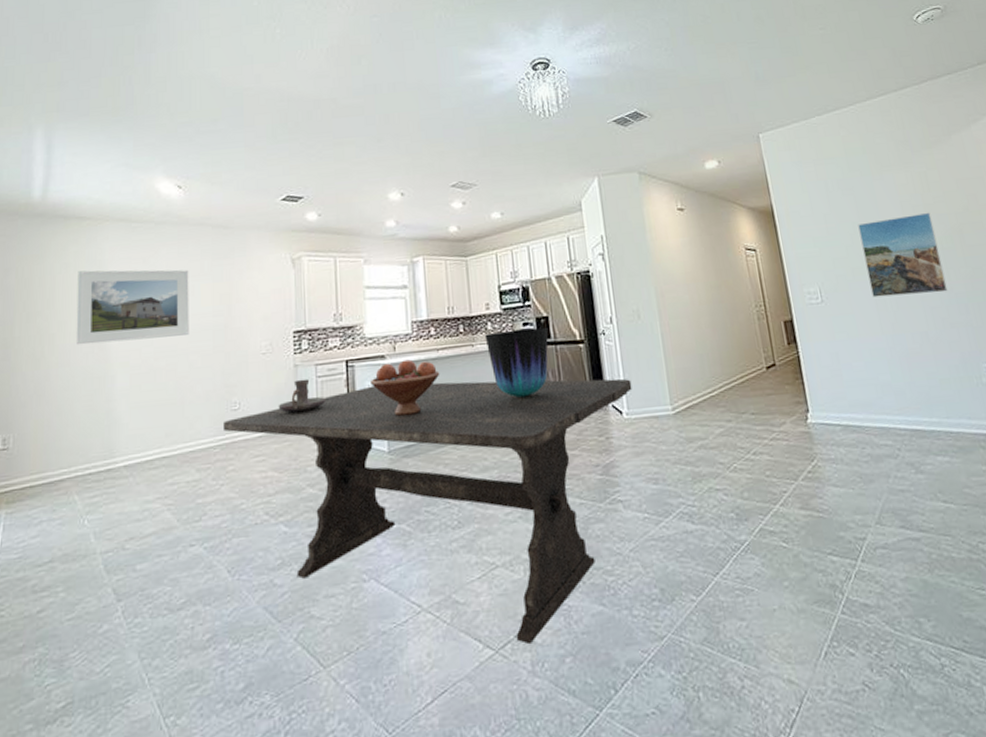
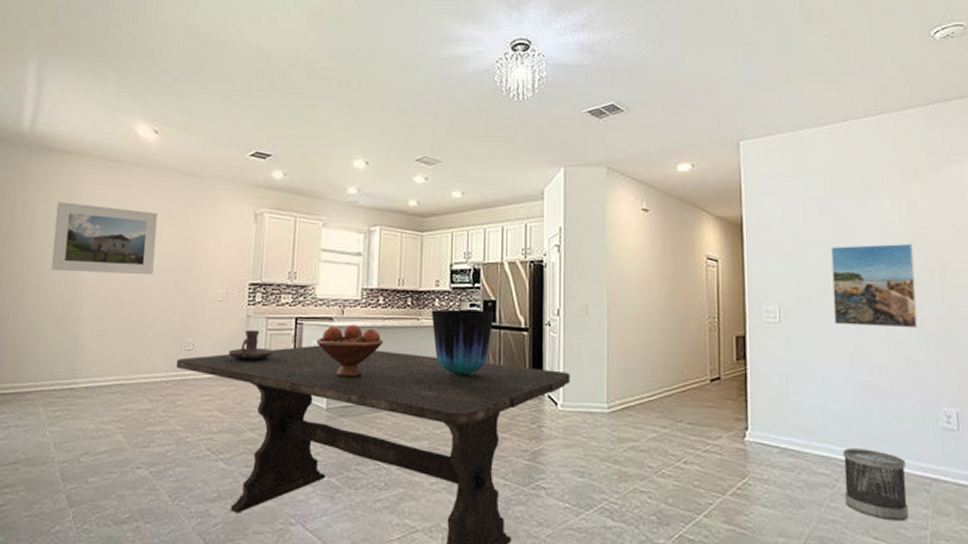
wastebasket: none [900,414,971,482] -> present [843,448,908,522]

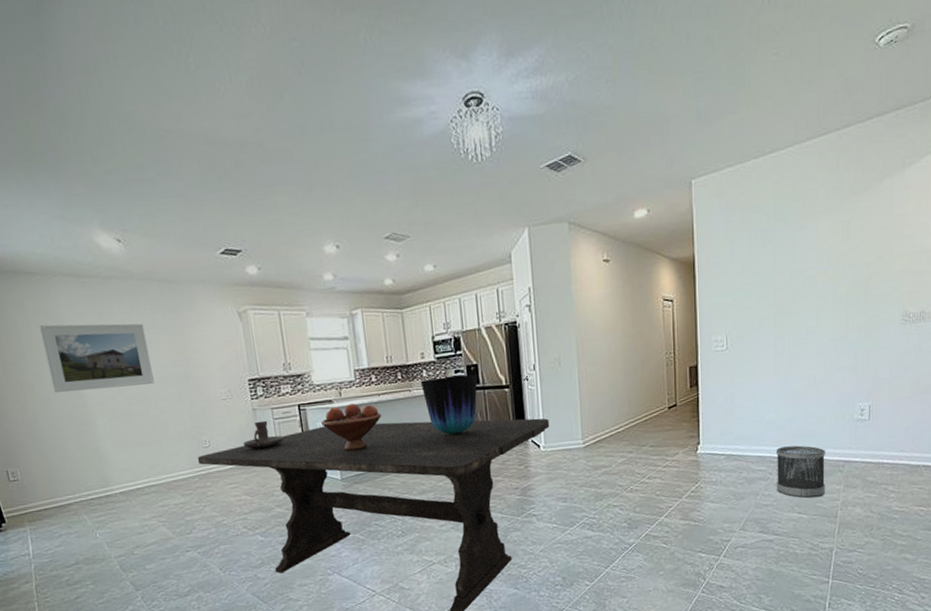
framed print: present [831,243,918,329] -> none [773,262,844,345]

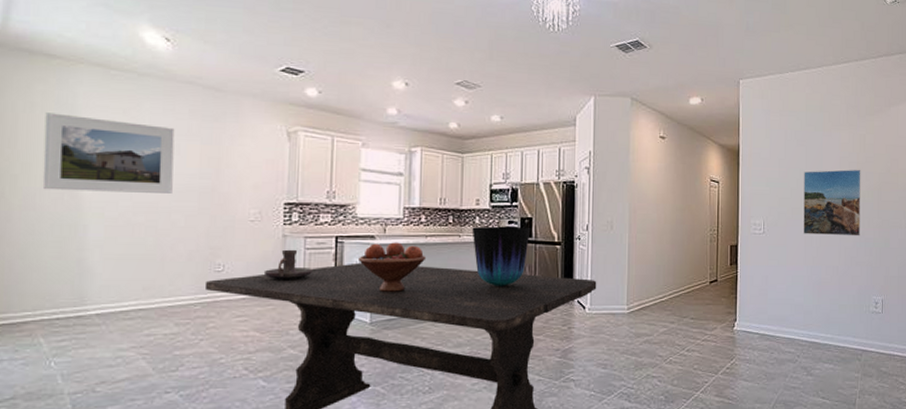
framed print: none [773,262,844,345] -> present [803,169,861,236]
wastebasket: present [777,445,825,499] -> none [804,331,846,384]

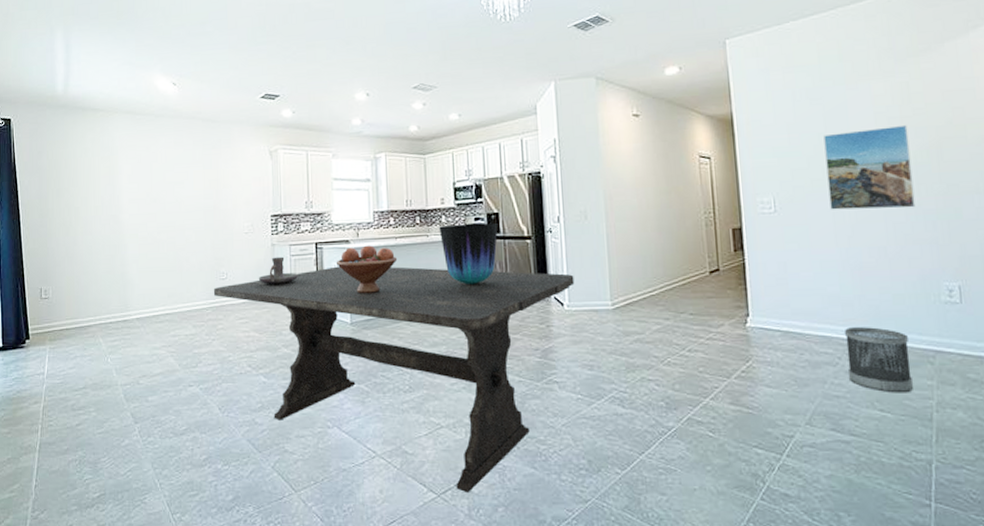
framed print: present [42,113,175,193] -> none [95,155,185,218]
wastebasket: none [804,331,846,384] -> present [845,327,913,393]

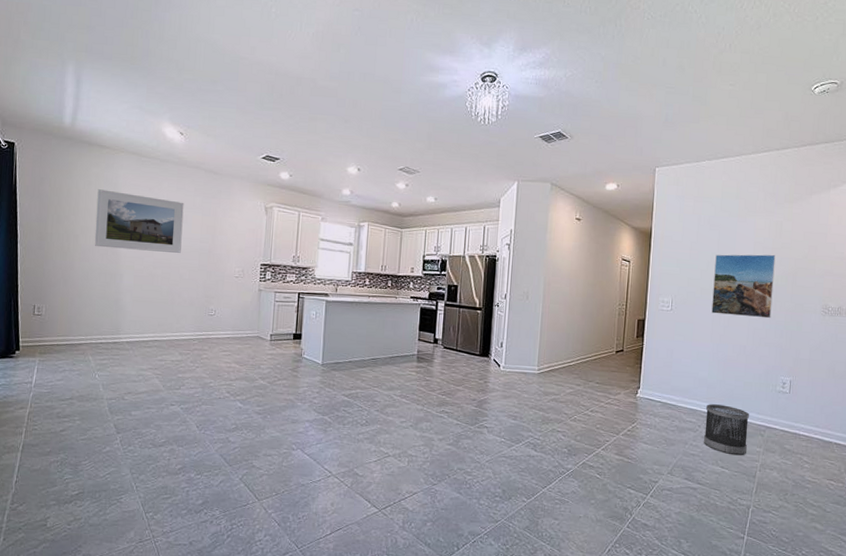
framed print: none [95,155,185,218] -> present [94,189,184,253]
dining table: present [213,266,575,494] -> none [201,315,512,510]
candle holder: present [258,256,299,284] -> none [243,301,281,325]
fruit bowl: present [335,245,398,293] -> none [314,300,369,341]
vase: present [439,222,498,285] -> none [406,290,456,342]

